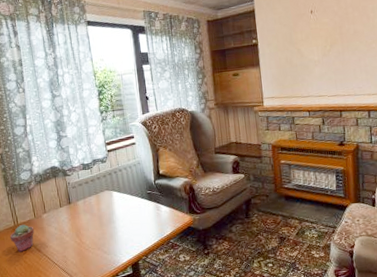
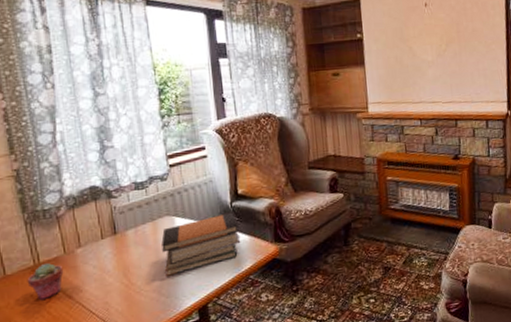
book stack: none [103,188,163,238] -> present [161,212,241,276]

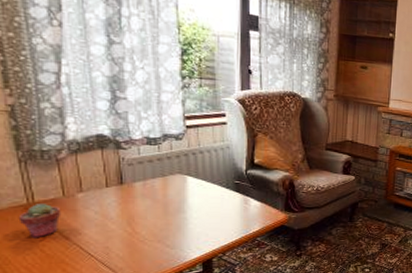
book stack: present [161,212,241,276] -> none [171,179,252,229]

